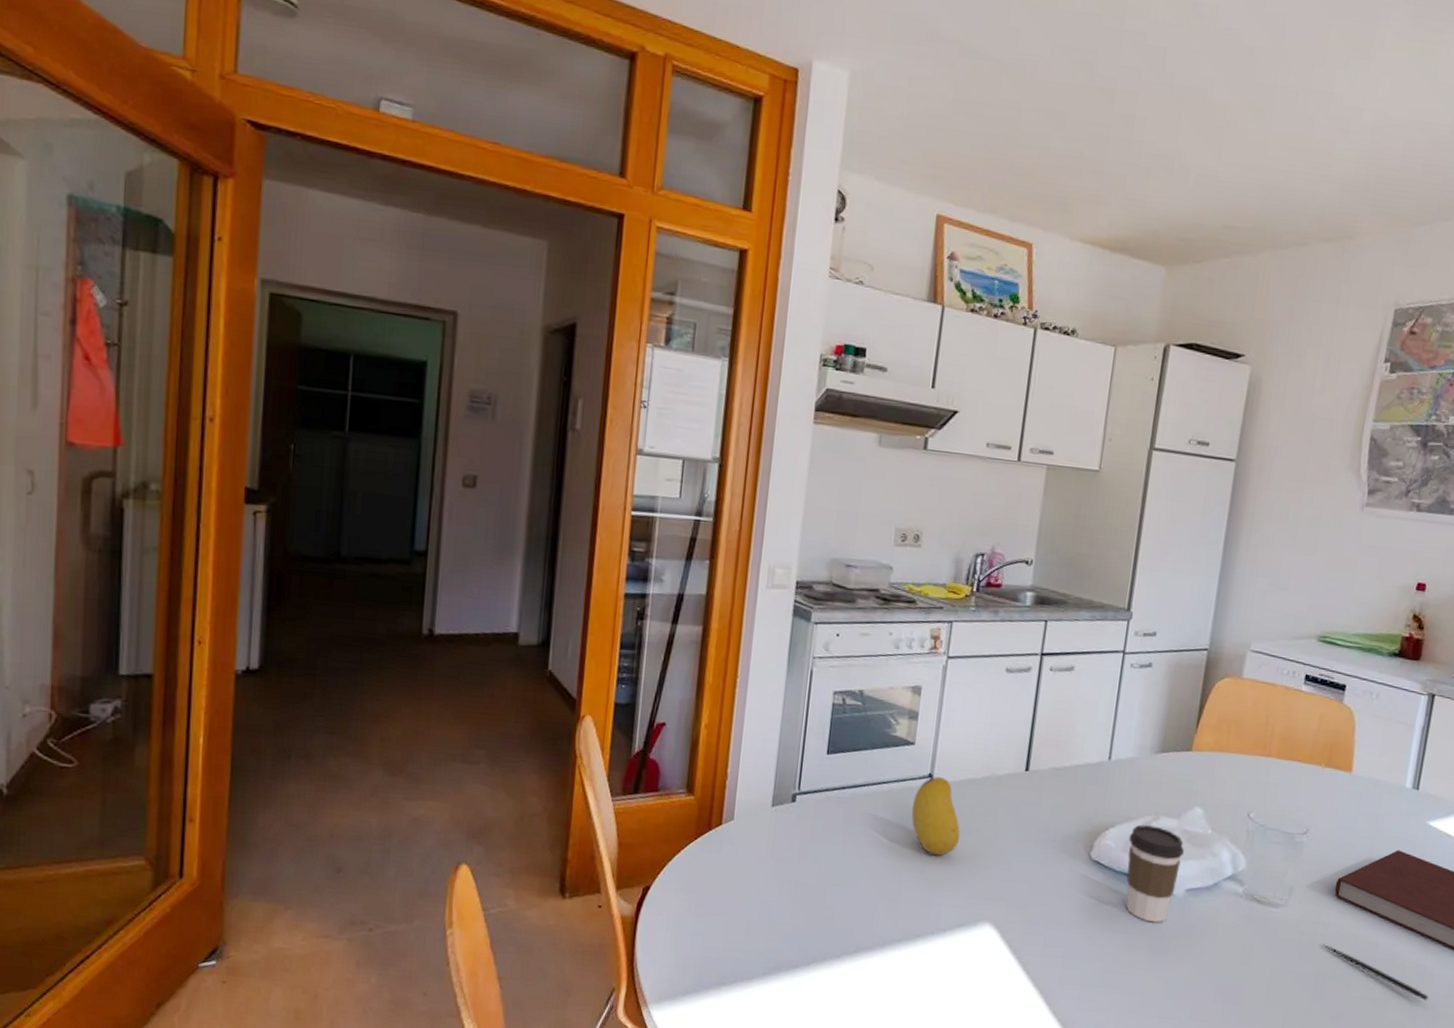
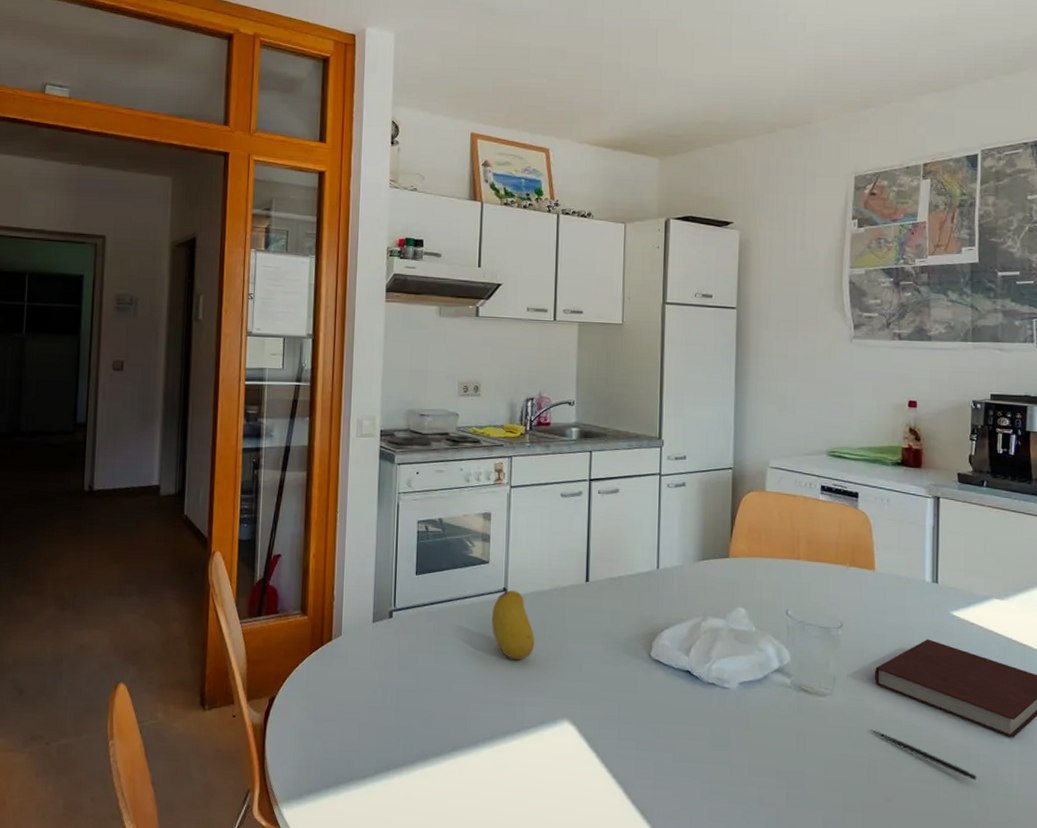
coffee cup: present [1125,824,1184,923] -> none [682,625,733,715]

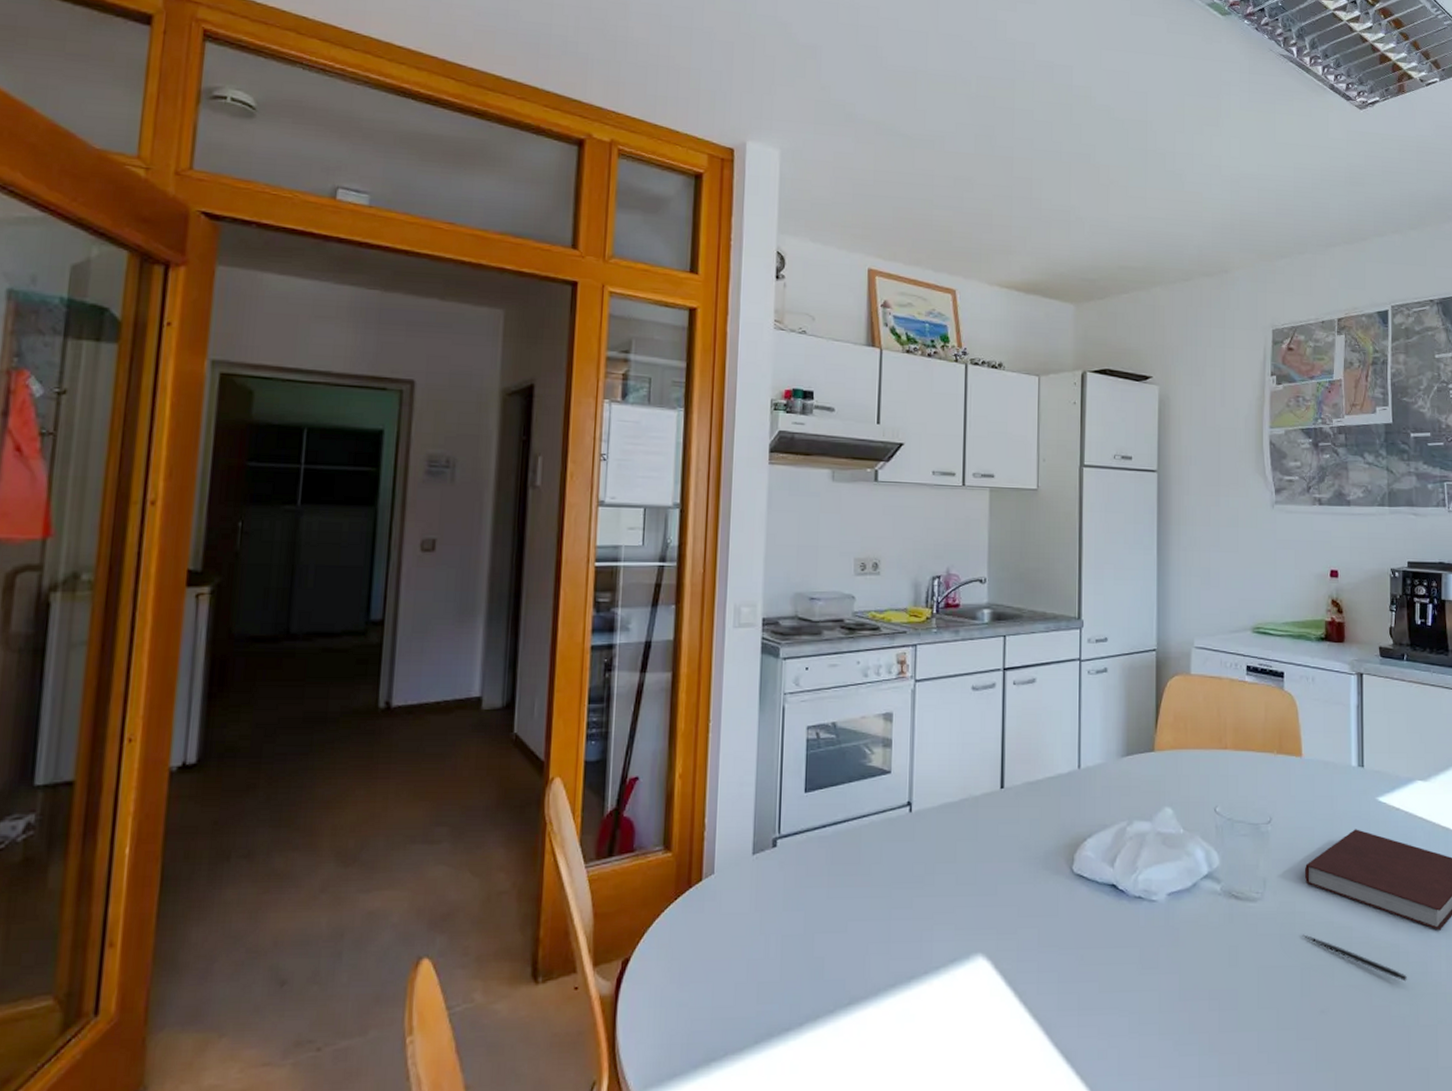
fruit: present [491,590,535,661] -> none [893,804,944,888]

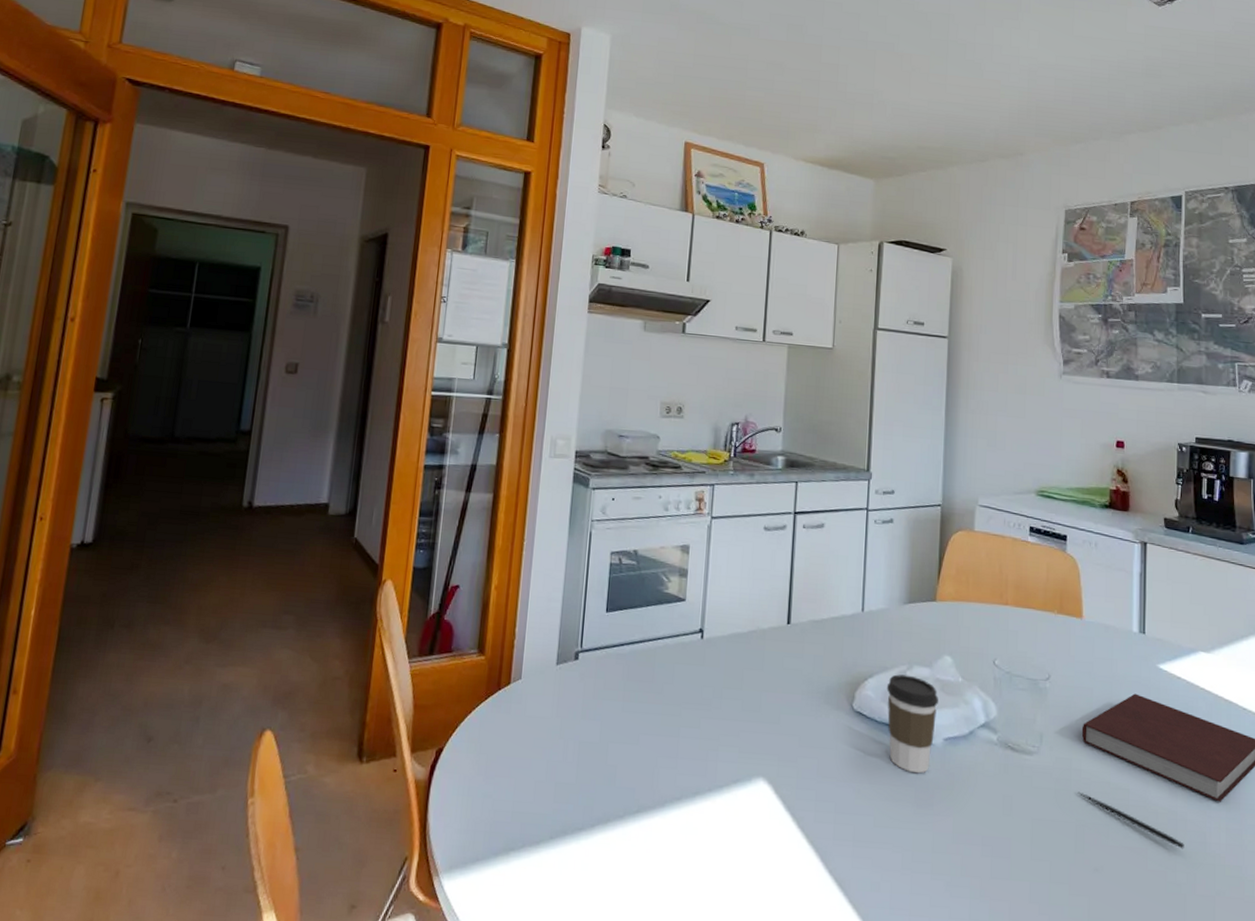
coffee cup: none [1106,831,1160,933] -> present [886,674,938,774]

